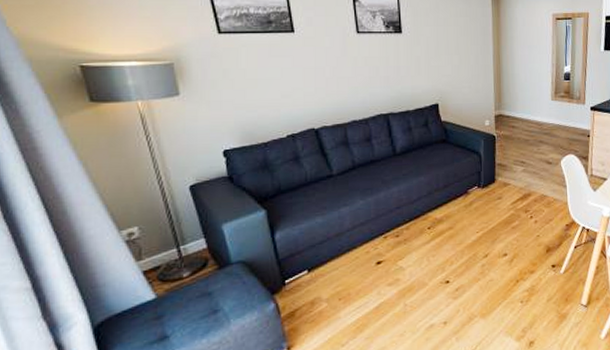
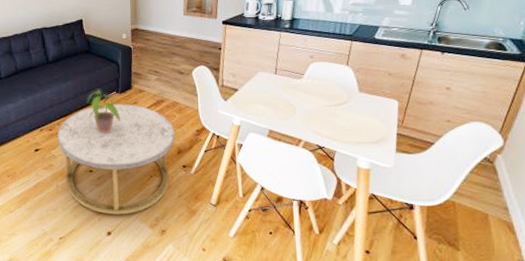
coffee table: none [405,199,543,332] -> present [57,103,175,215]
potted plant: none [442,184,482,236] -> present [86,89,120,133]

